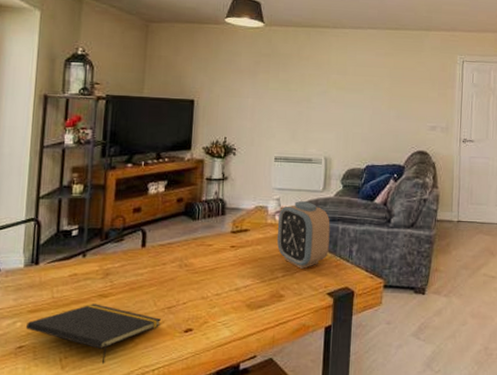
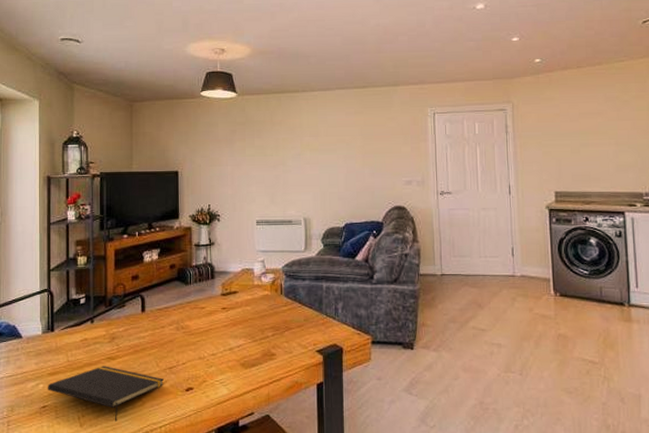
alarm clock: present [276,200,330,269] -> none [264,261,315,327]

